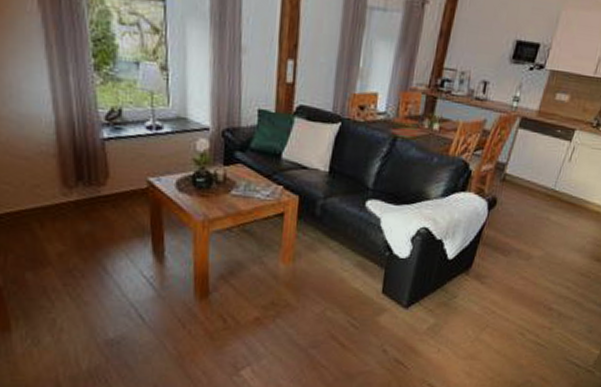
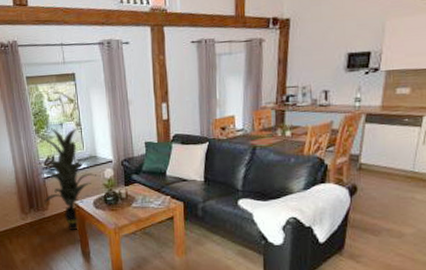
indoor plant: none [92,64,189,218] -> present [34,127,100,230]

